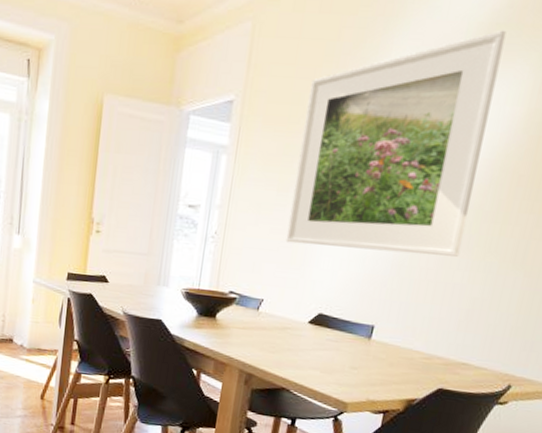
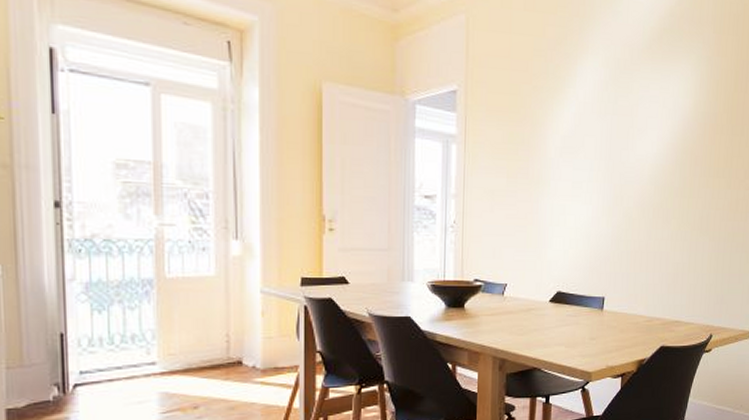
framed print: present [285,30,507,257] -> none [520,34,672,229]

